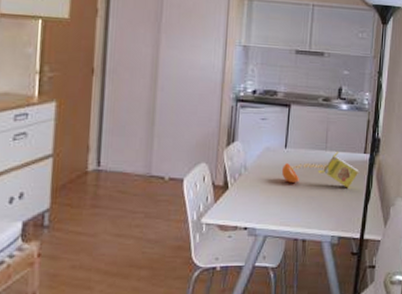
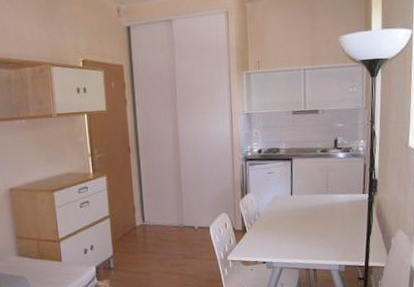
cereal box: present [281,151,359,188] -> none [289,193,360,225]

